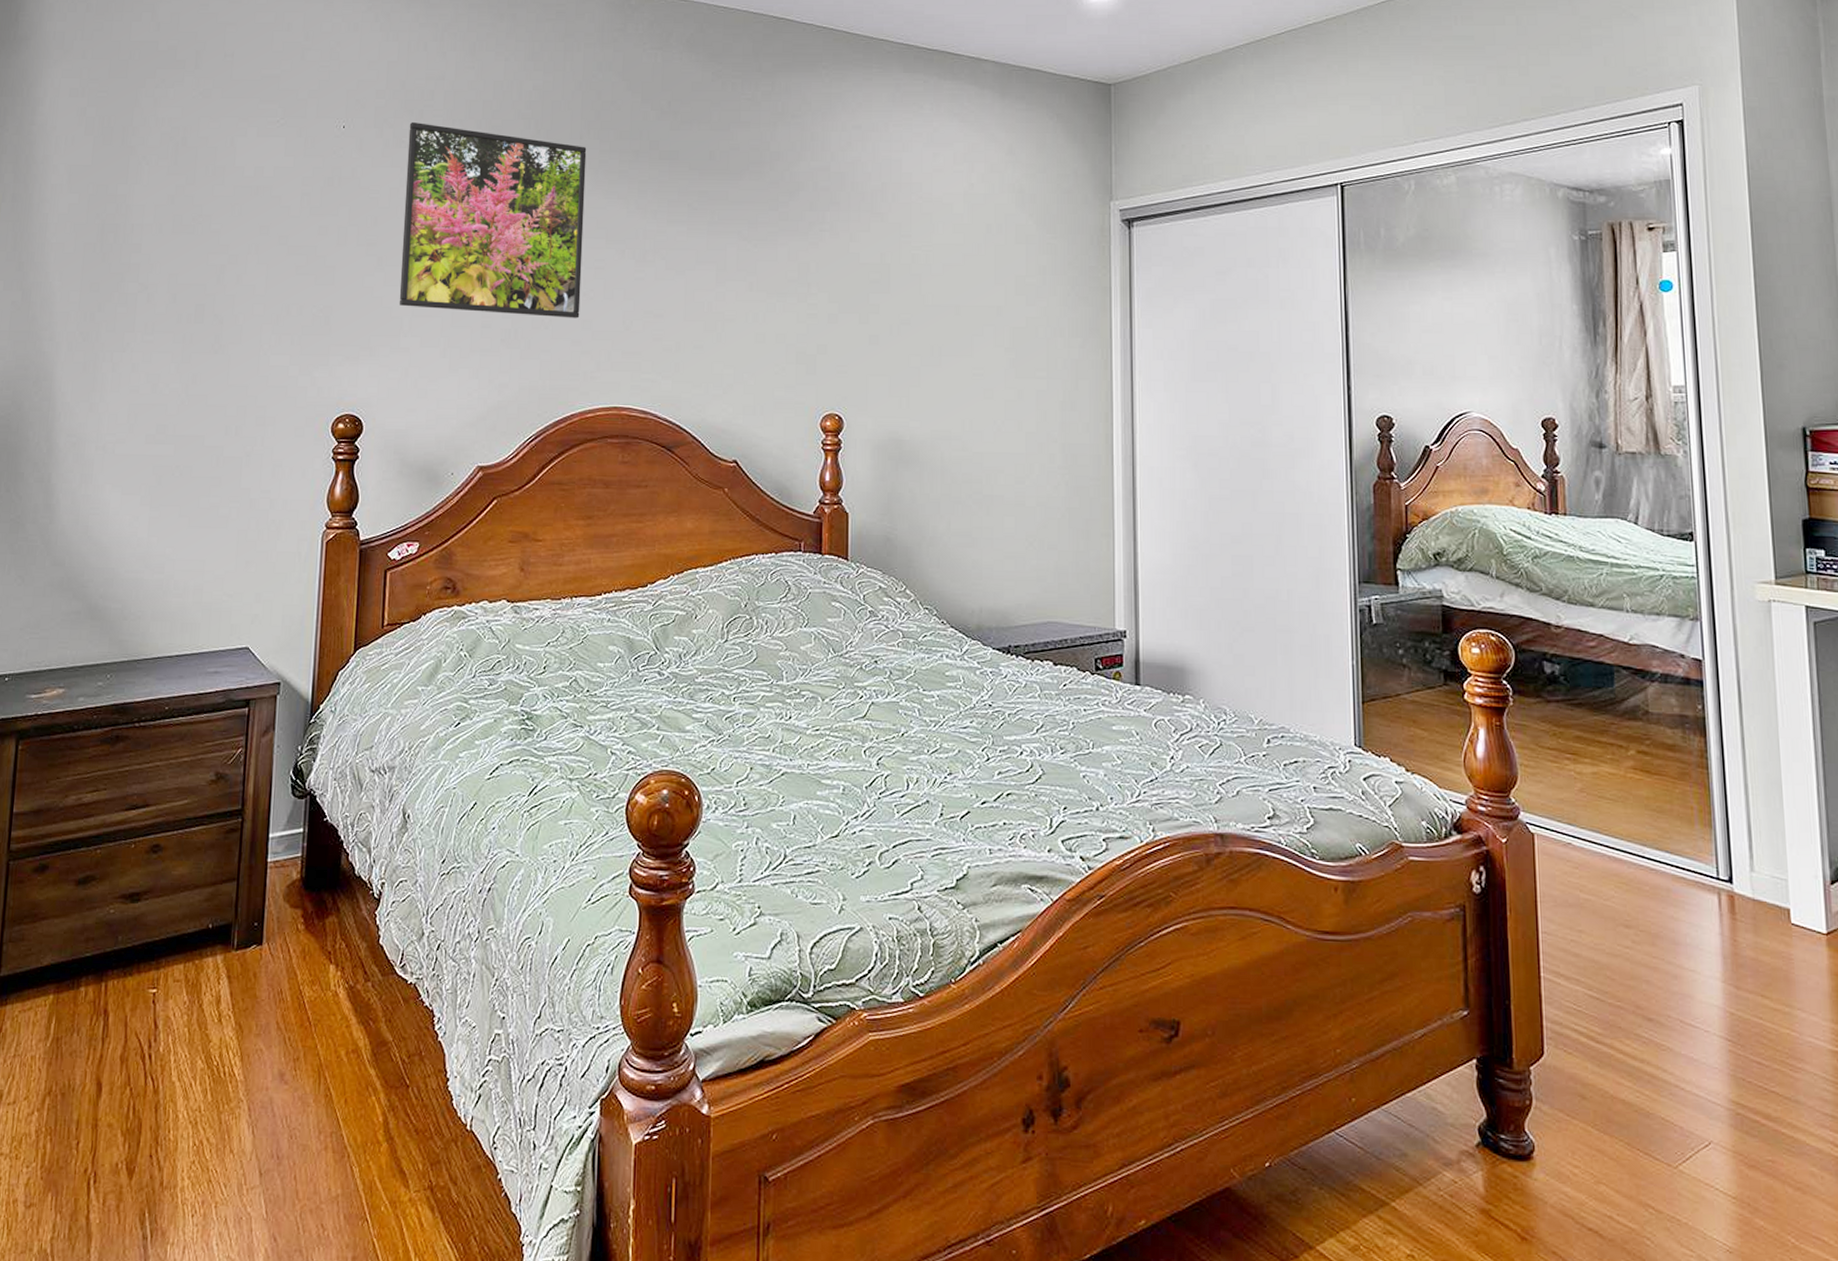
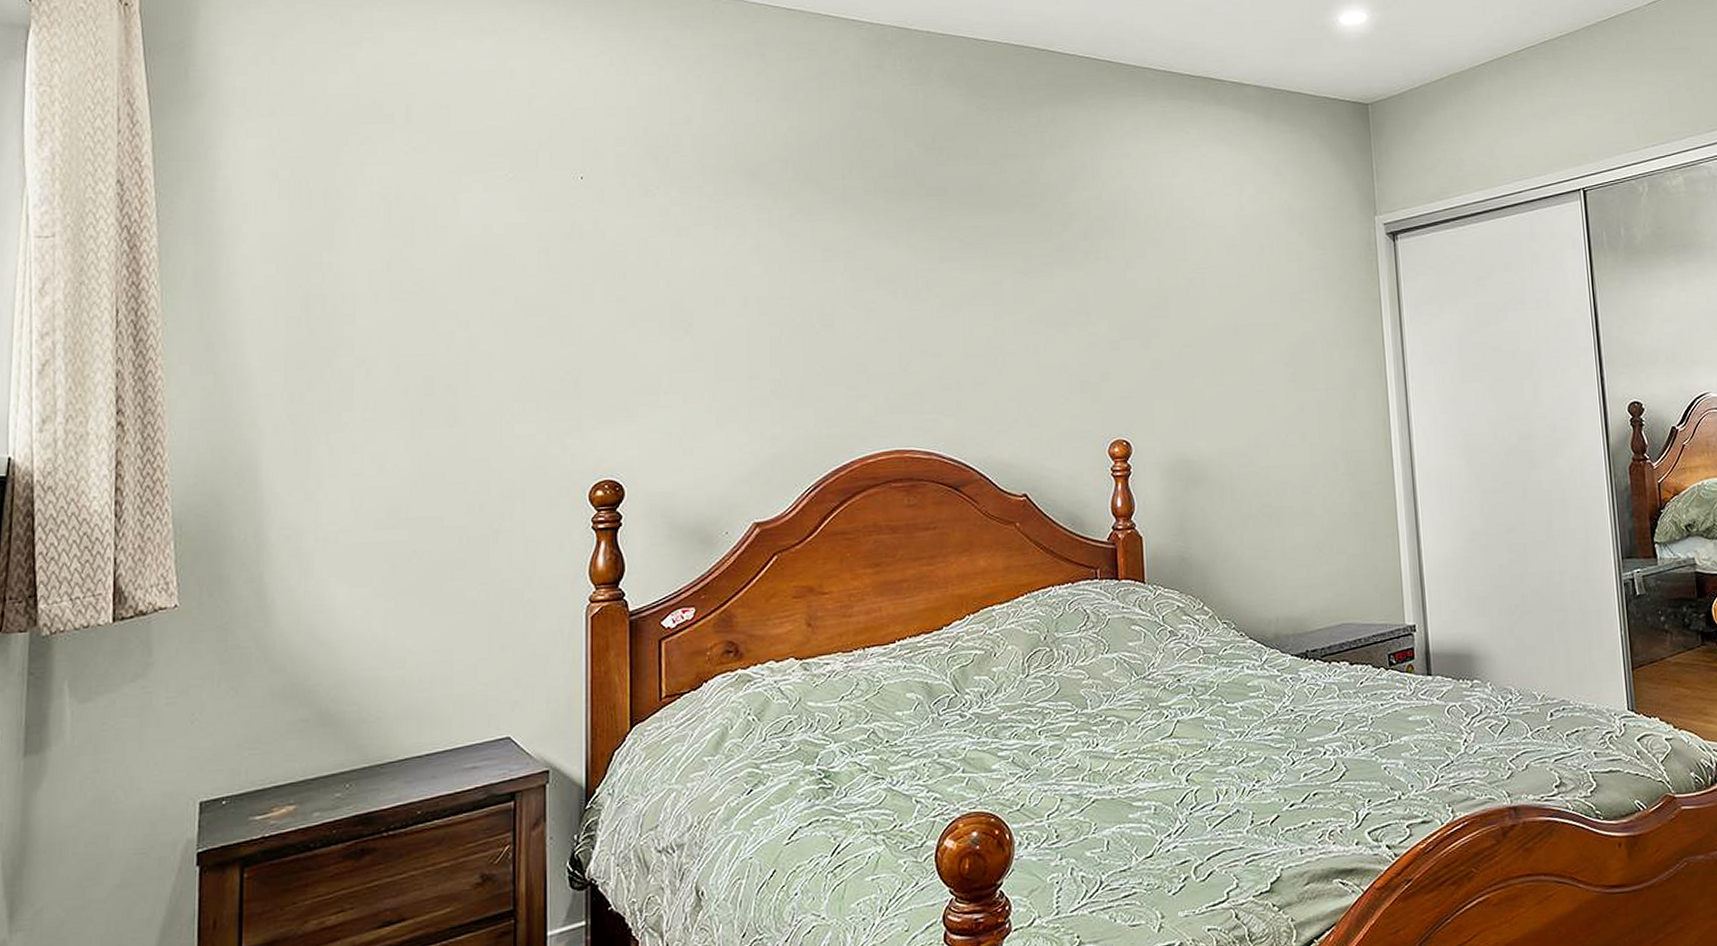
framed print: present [399,121,587,318] -> none [655,169,854,364]

